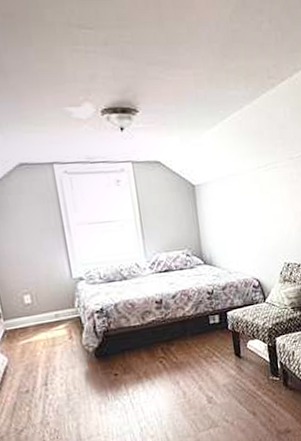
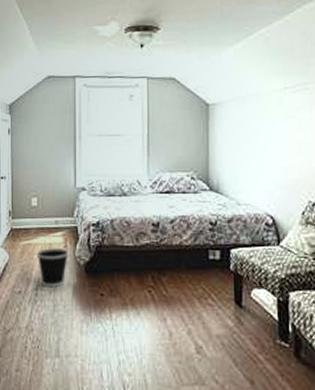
wastebasket: none [39,339,75,380] -> present [36,248,68,288]

